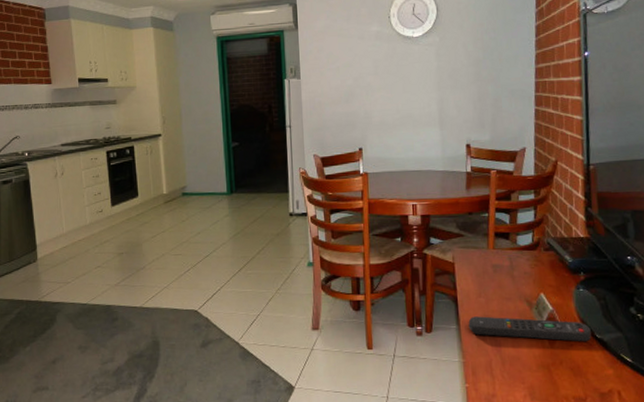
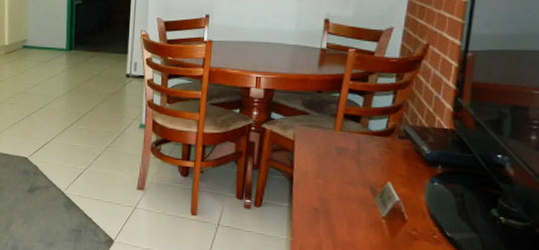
remote control: present [468,316,591,342] -> none [301,197,441,238]

